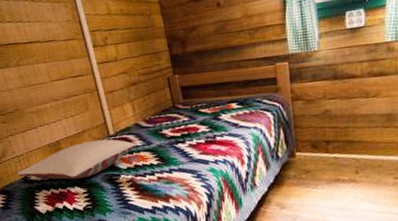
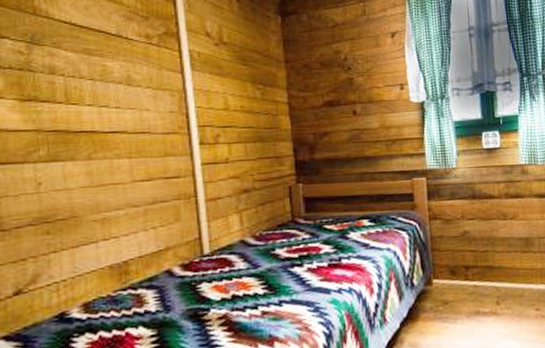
pillow: present [17,139,136,180] -> none [49,259,238,317]

